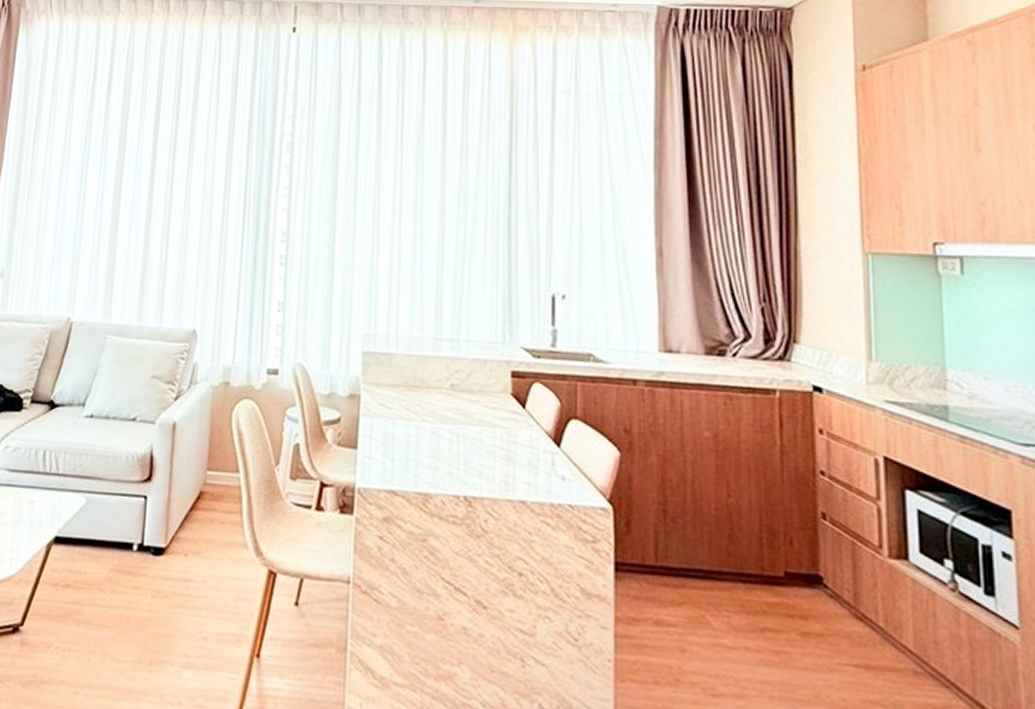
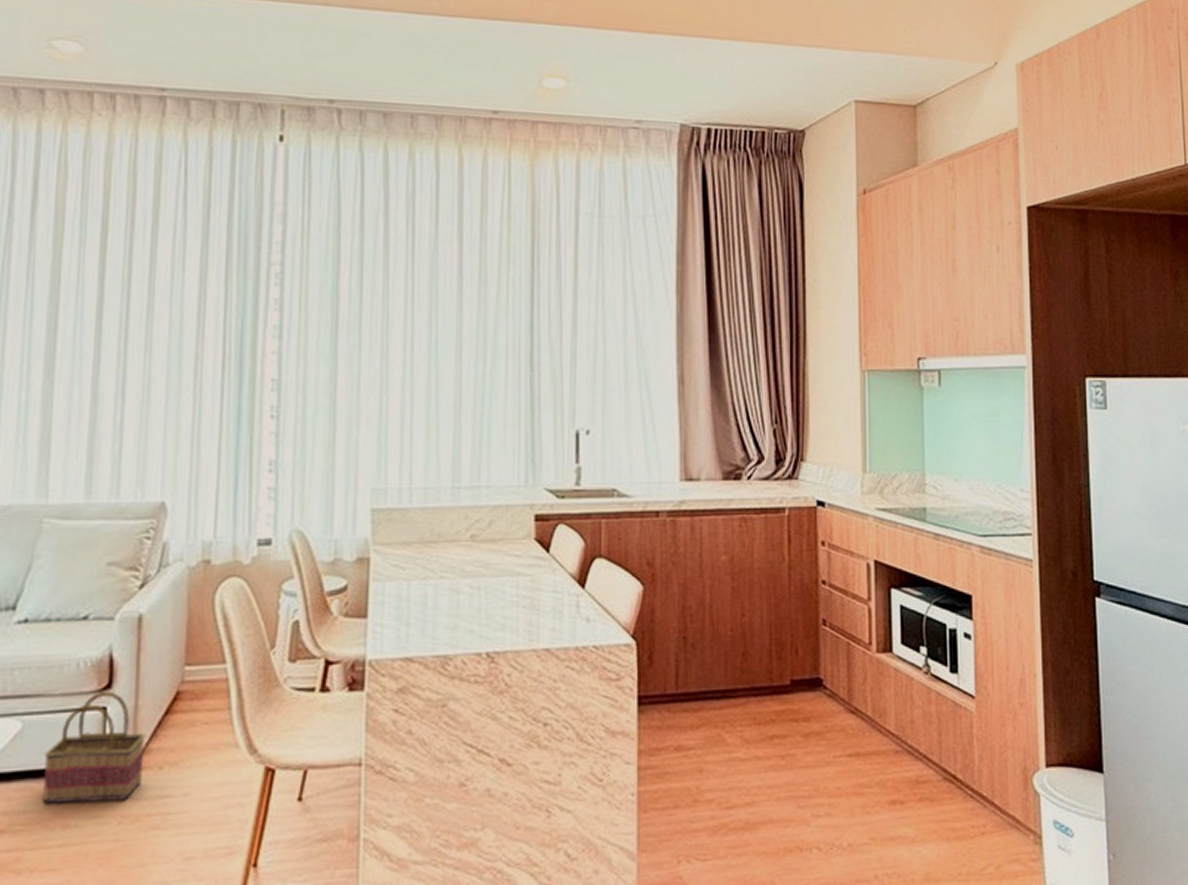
basket: none [98,482,176,578] -> present [42,690,146,804]

